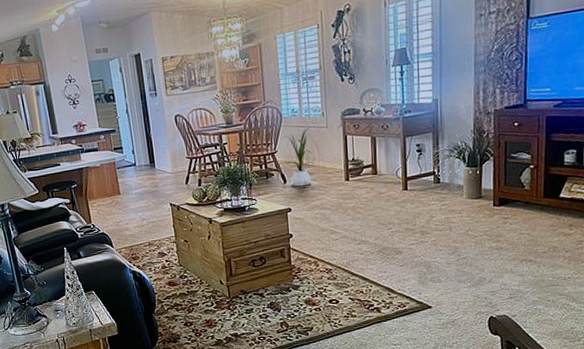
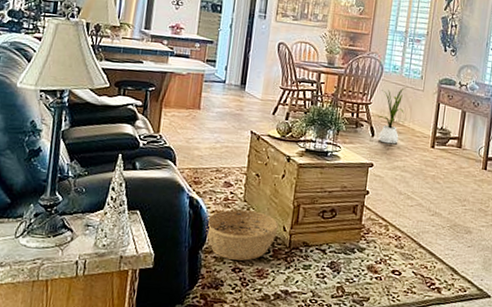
basket: none [151,272,217,317] -> present [205,209,279,261]

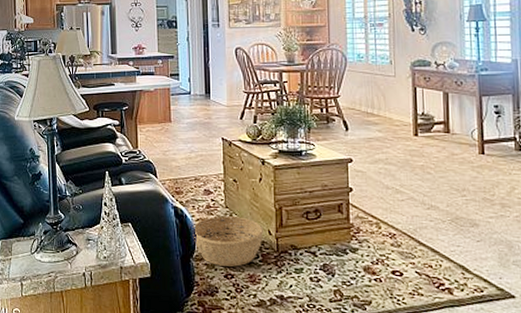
house plant: present [378,87,407,144] -> none [348,75,379,136]

